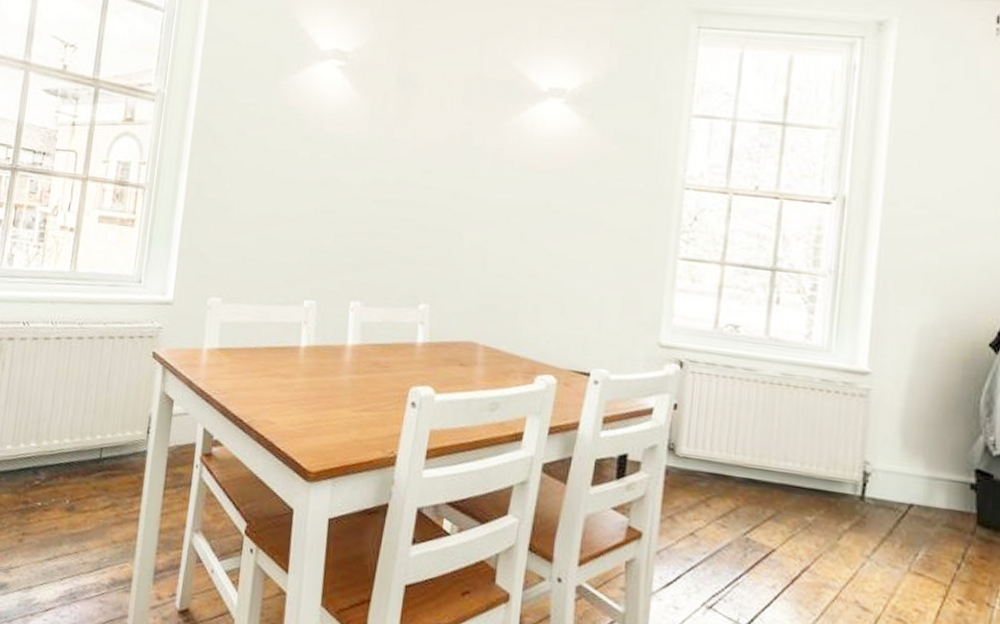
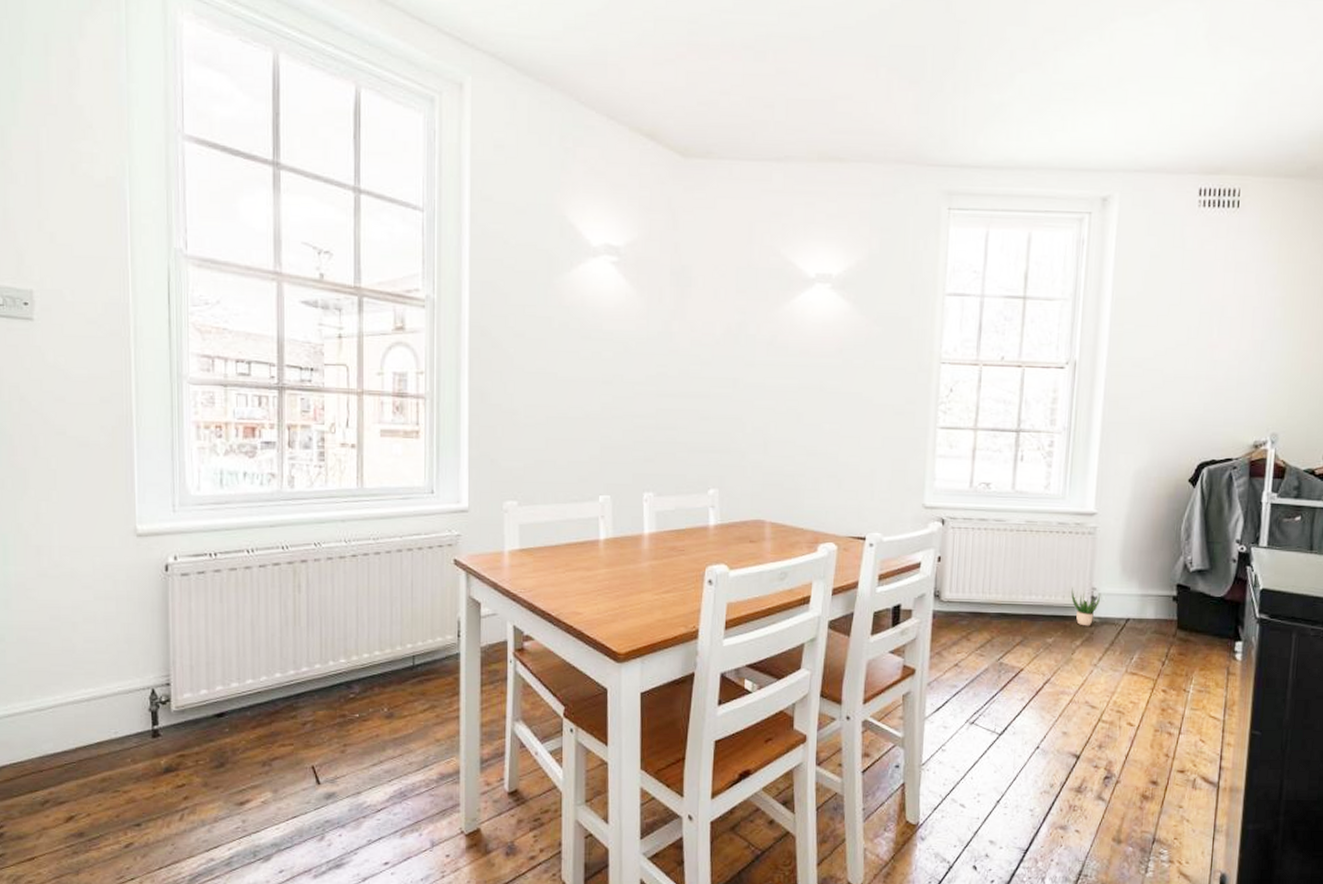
potted plant: none [837,457,876,508] -> present [1071,587,1101,626]

